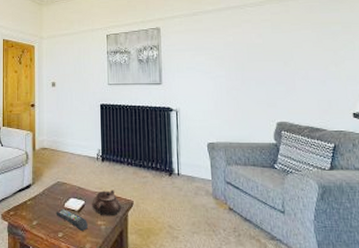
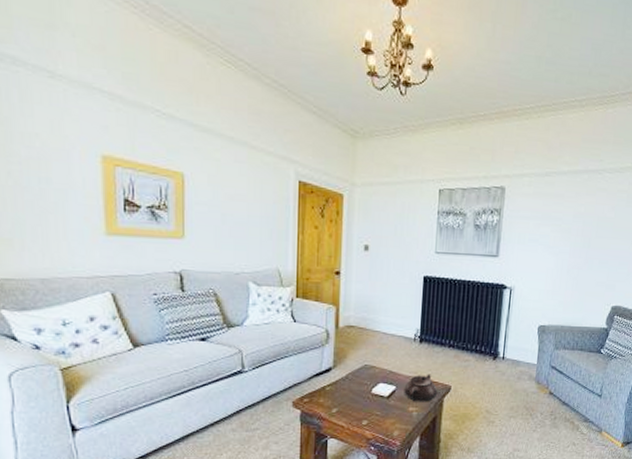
remote control: present [56,208,88,232] -> none [360,394,398,419]

